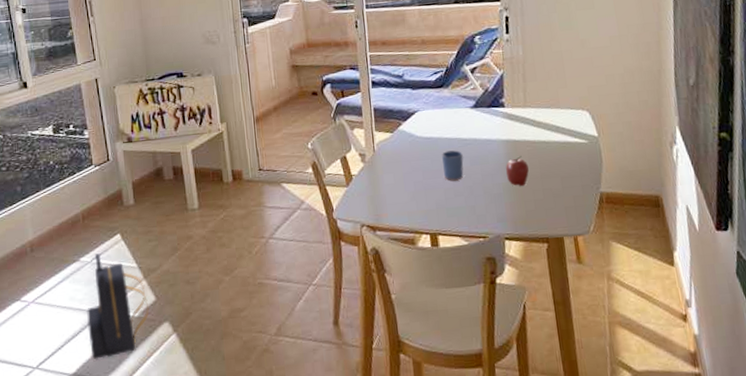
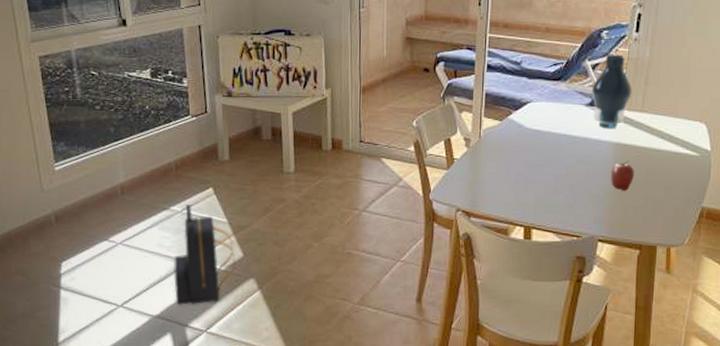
mug: present [441,150,464,181] -> none [547,146,570,178]
vase: none [474,56,513,127] -> present [592,54,633,128]

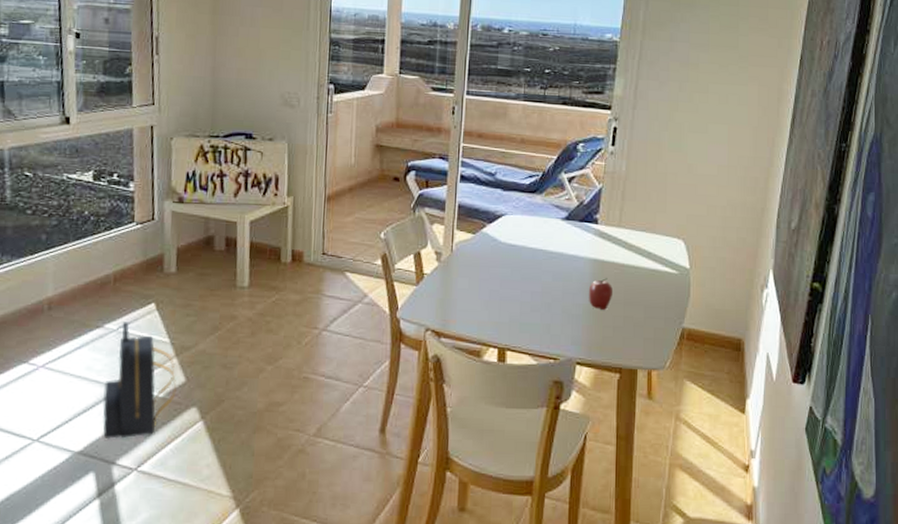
vase: present [592,54,633,128] -> none [568,167,610,244]

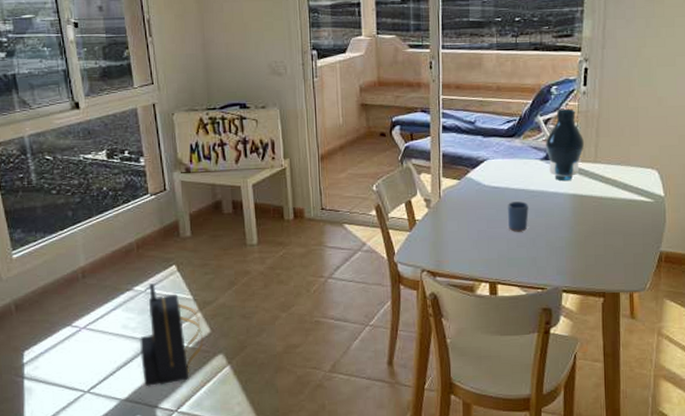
mug: none [523,262,546,295] -> present [507,201,529,232]
vase: none [568,167,610,244] -> present [546,108,585,181]
fruit: present [588,278,614,310] -> none [569,211,594,241]

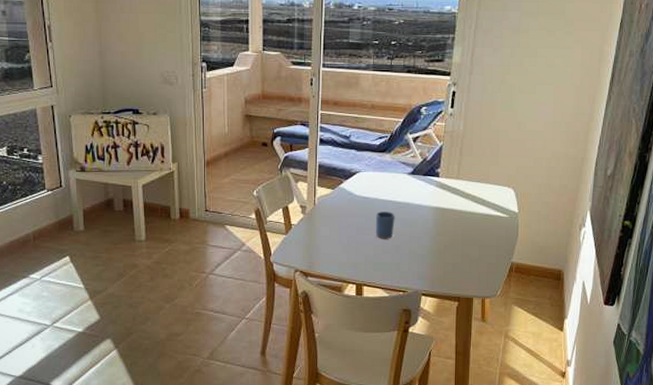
backpack: present [140,283,204,387] -> none [34,272,93,366]
vase: present [546,108,585,181] -> none [414,128,449,194]

